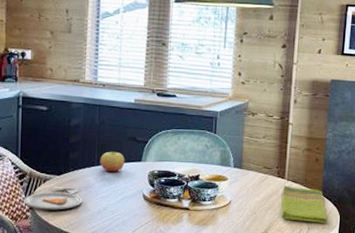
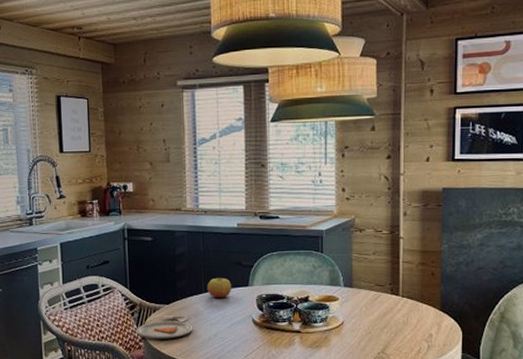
dish towel: present [281,185,328,223] -> none [397,302,448,340]

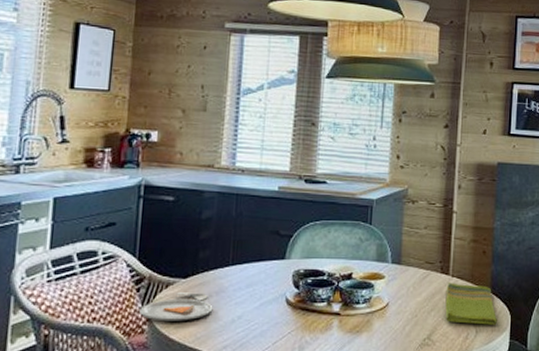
apple: present [207,277,232,299] -> none [235,248,266,273]
dish towel: none [397,302,448,340] -> present [445,283,497,325]

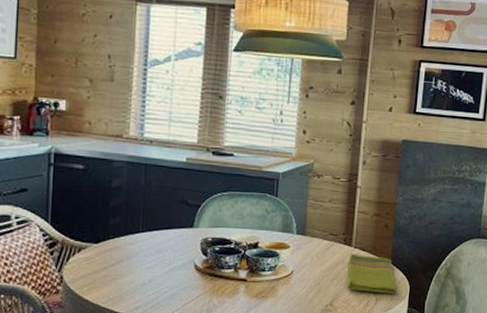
dinner plate: present [139,293,213,321] -> none [54,256,125,283]

